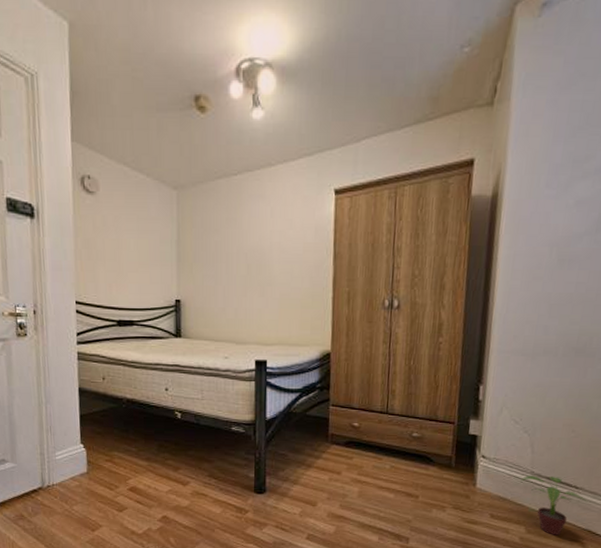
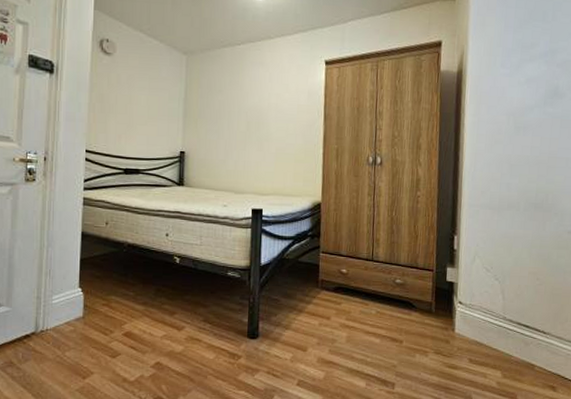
potted plant: present [520,475,587,536] -> none [494,320,554,380]

